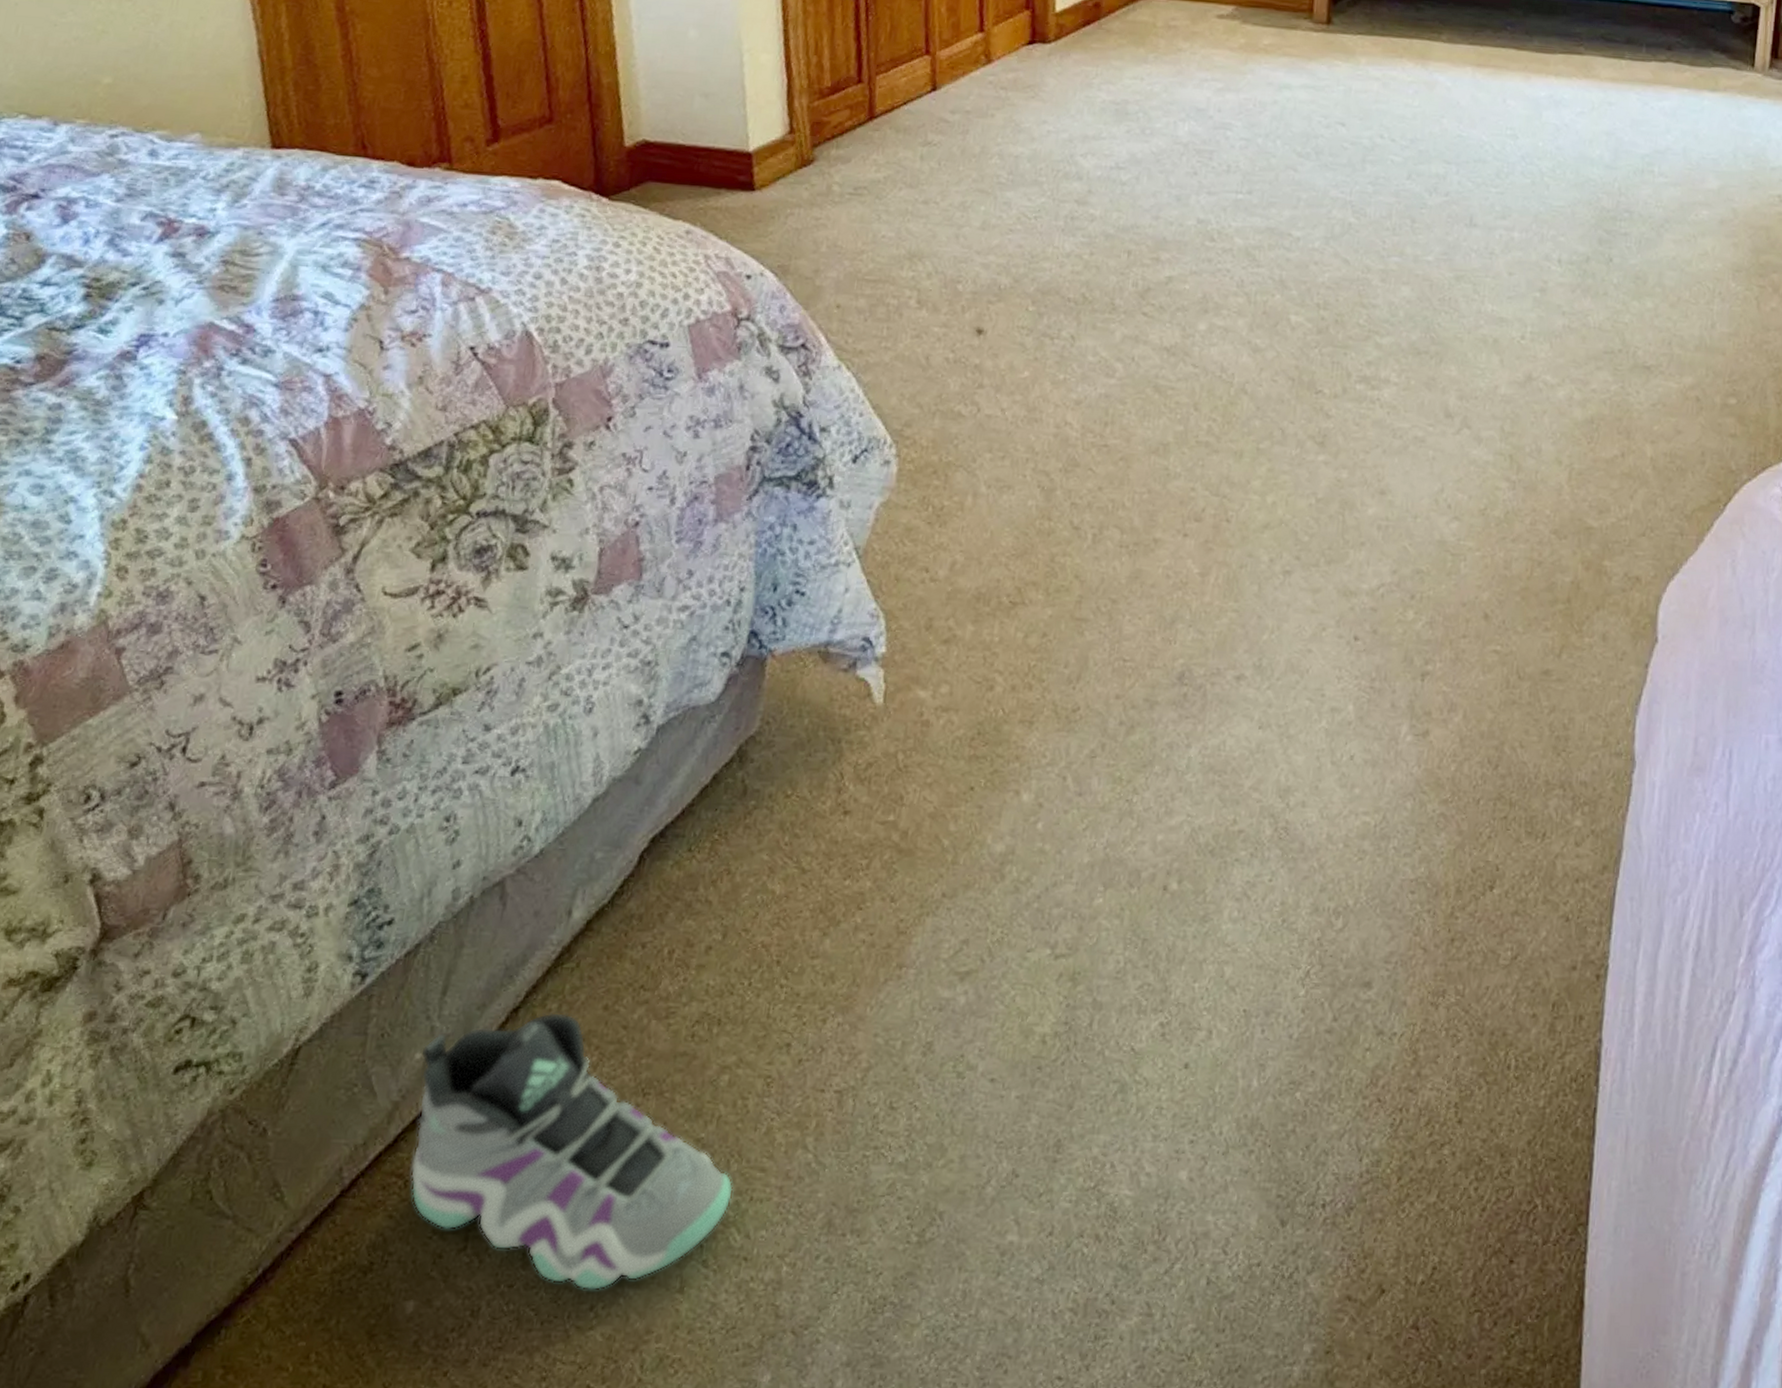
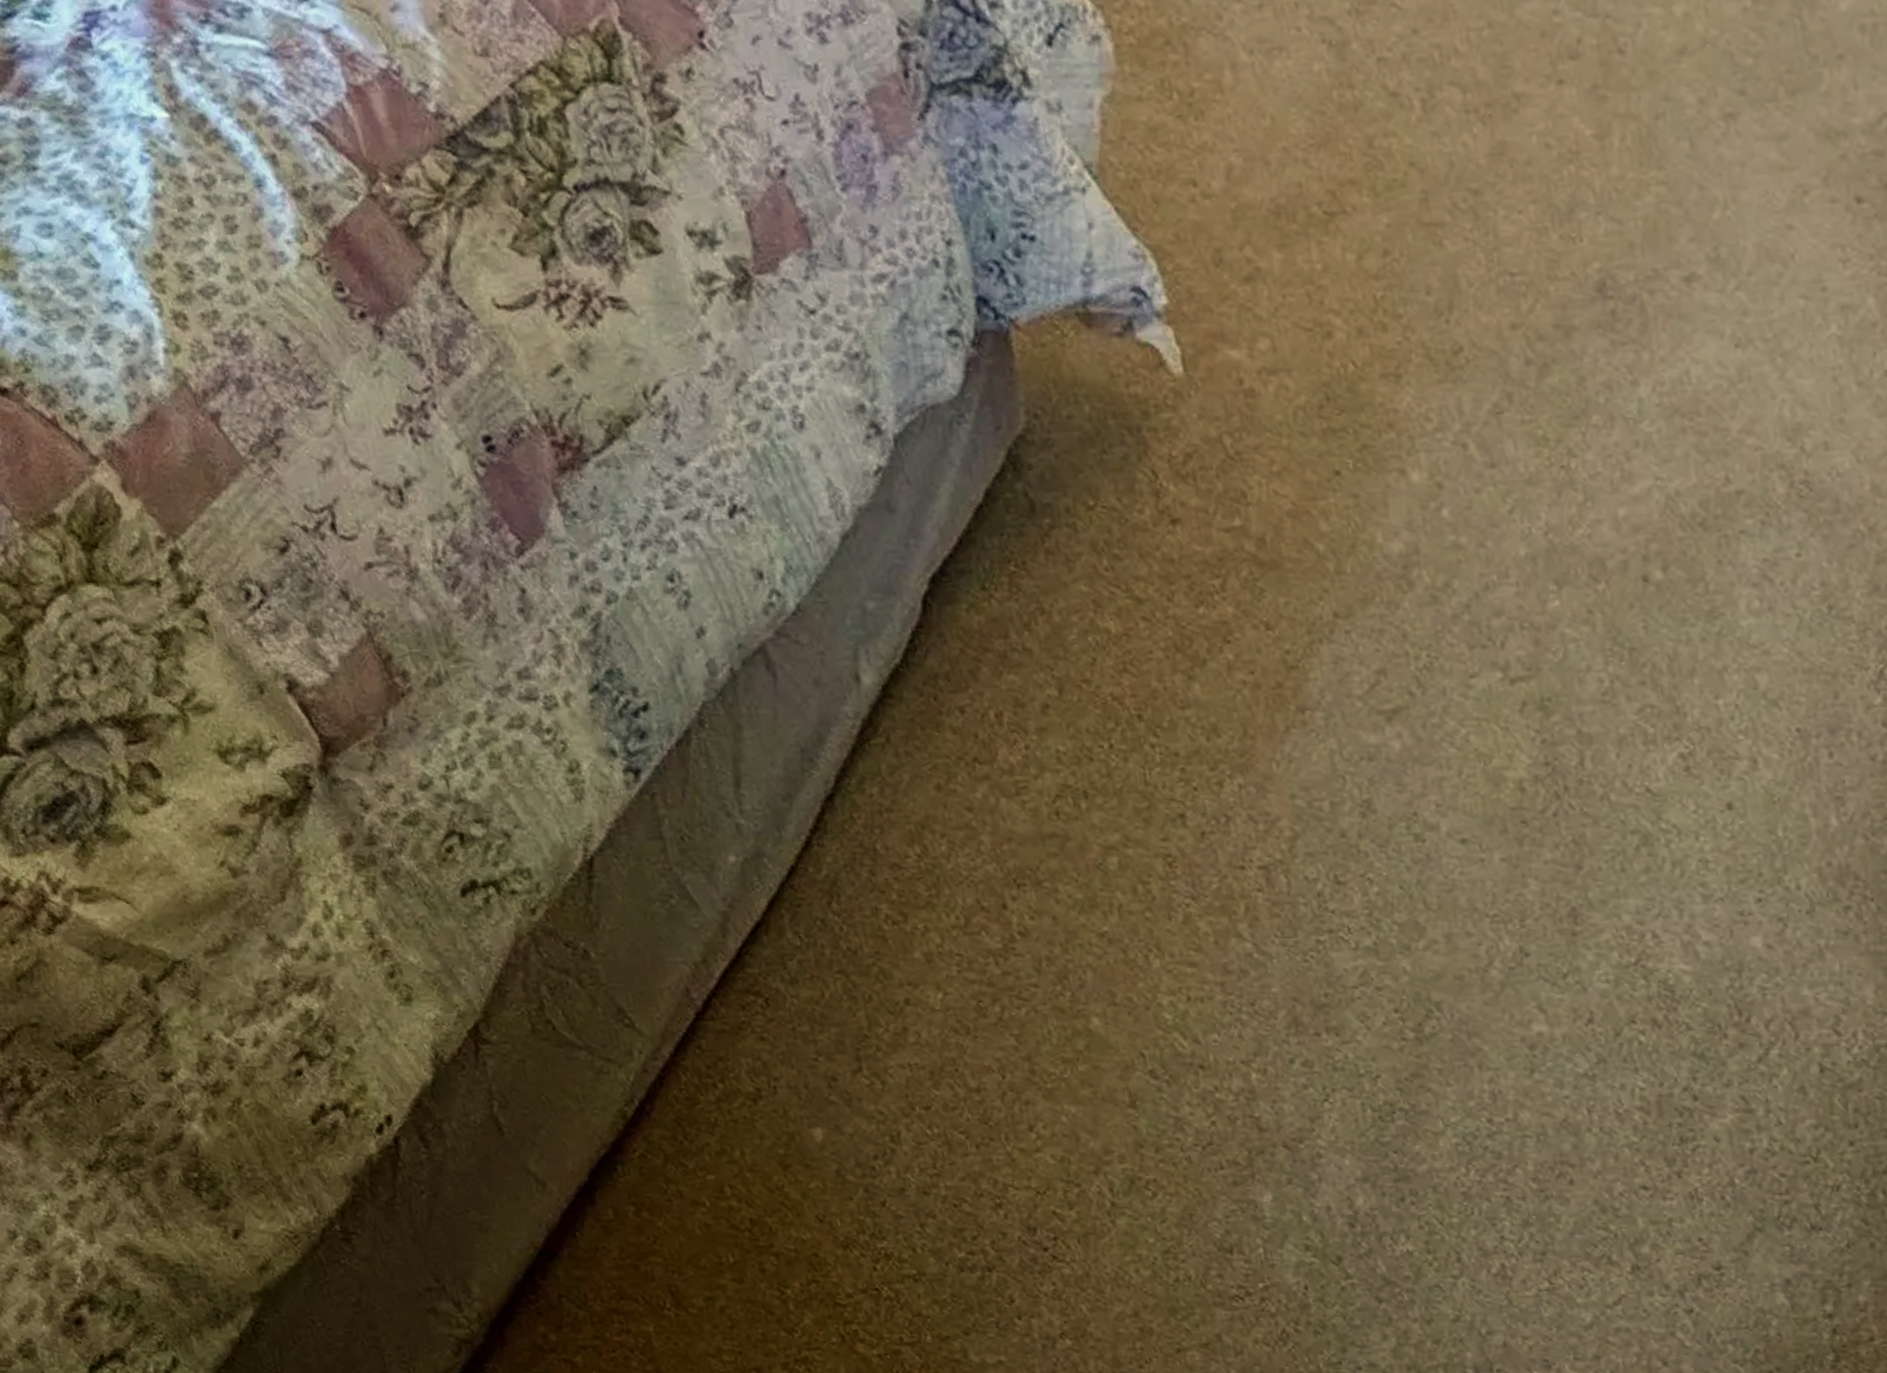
sneaker: present [410,1011,733,1291] -> none [733,796,1164,1110]

